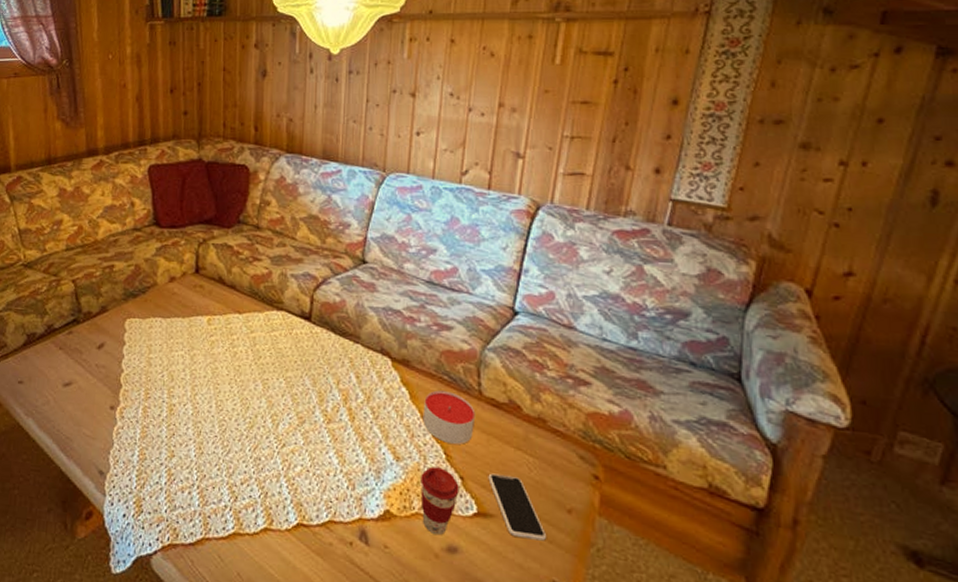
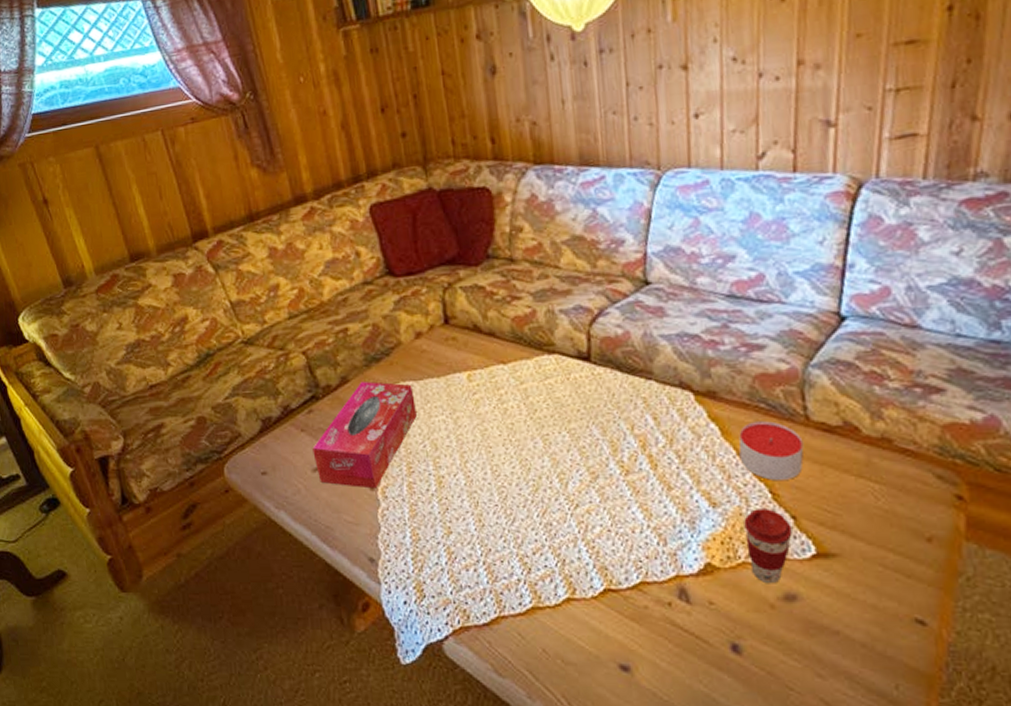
tissue box: none [66,313,161,408] -> present [312,381,418,489]
smartphone: present [488,473,546,541] -> none [825,507,903,576]

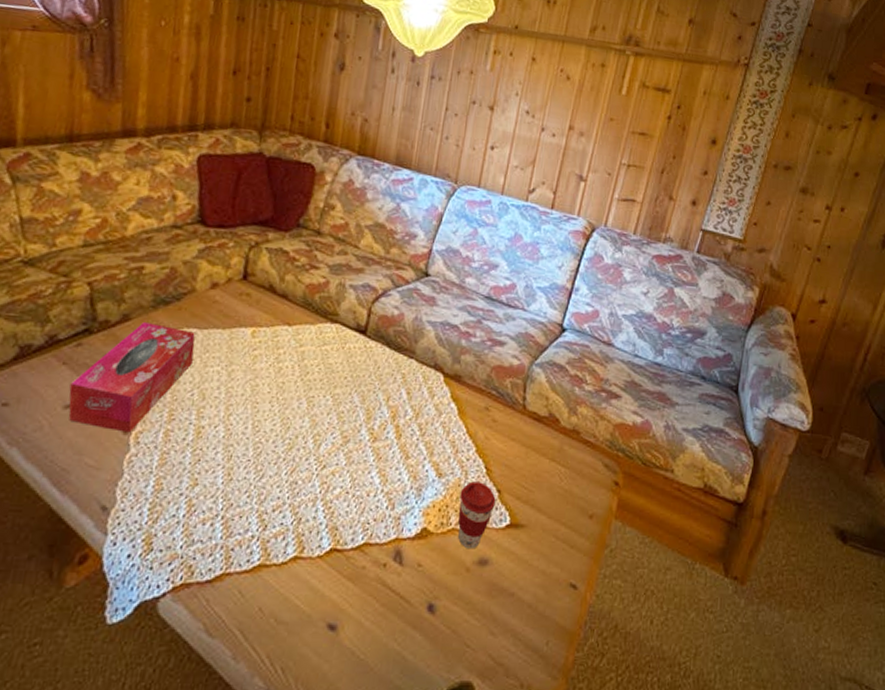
candle: present [738,421,804,481] -> none [467,405,518,459]

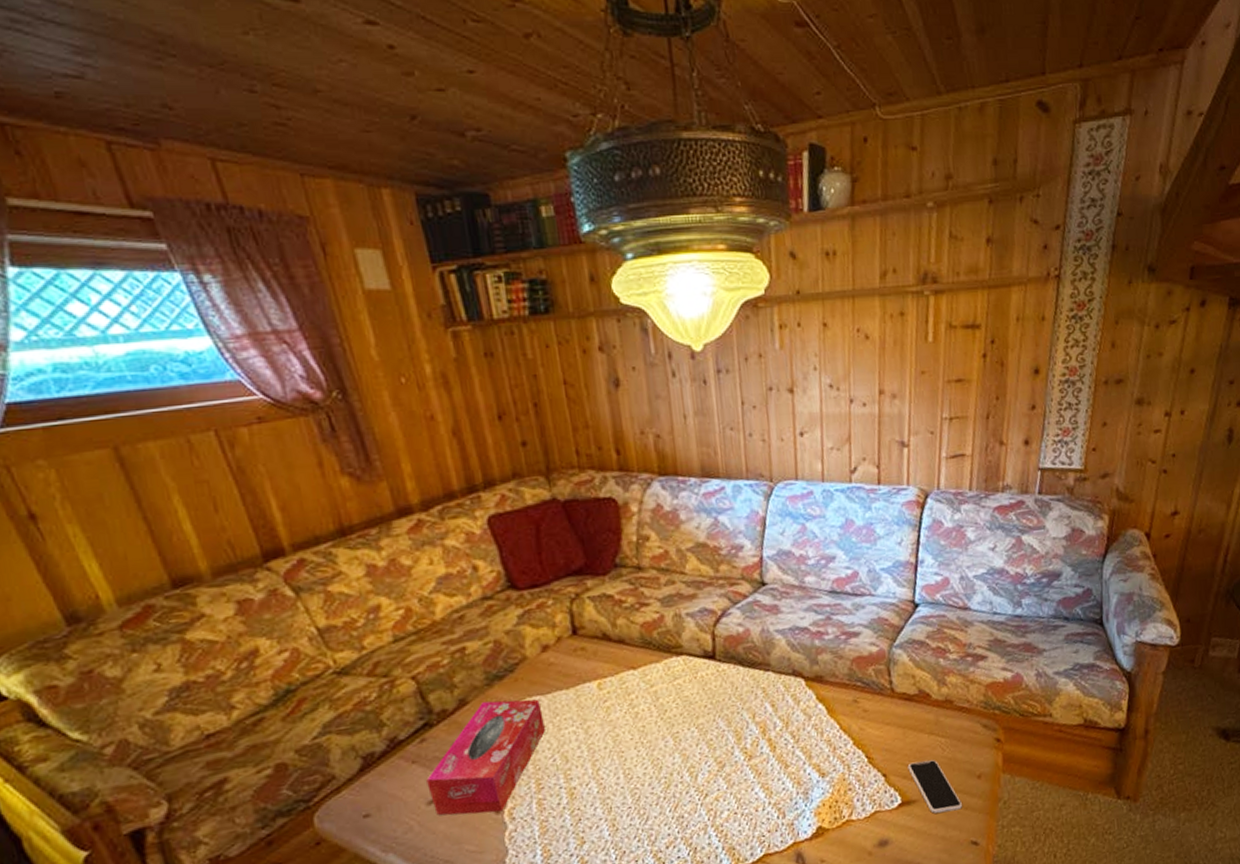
coffee cup: present [458,481,496,550] -> none [846,771,884,835]
smartphone: none [523,485,569,547] -> present [907,760,962,814]

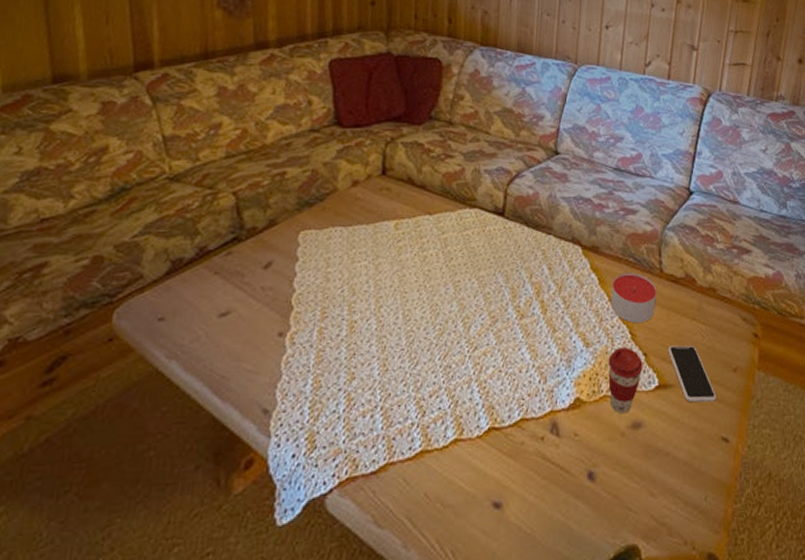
tissue box: present [426,699,547,816] -> none [222,226,341,335]
candle: none [841,696,891,747] -> present [610,272,657,324]
coffee cup: none [846,771,884,835] -> present [608,347,643,414]

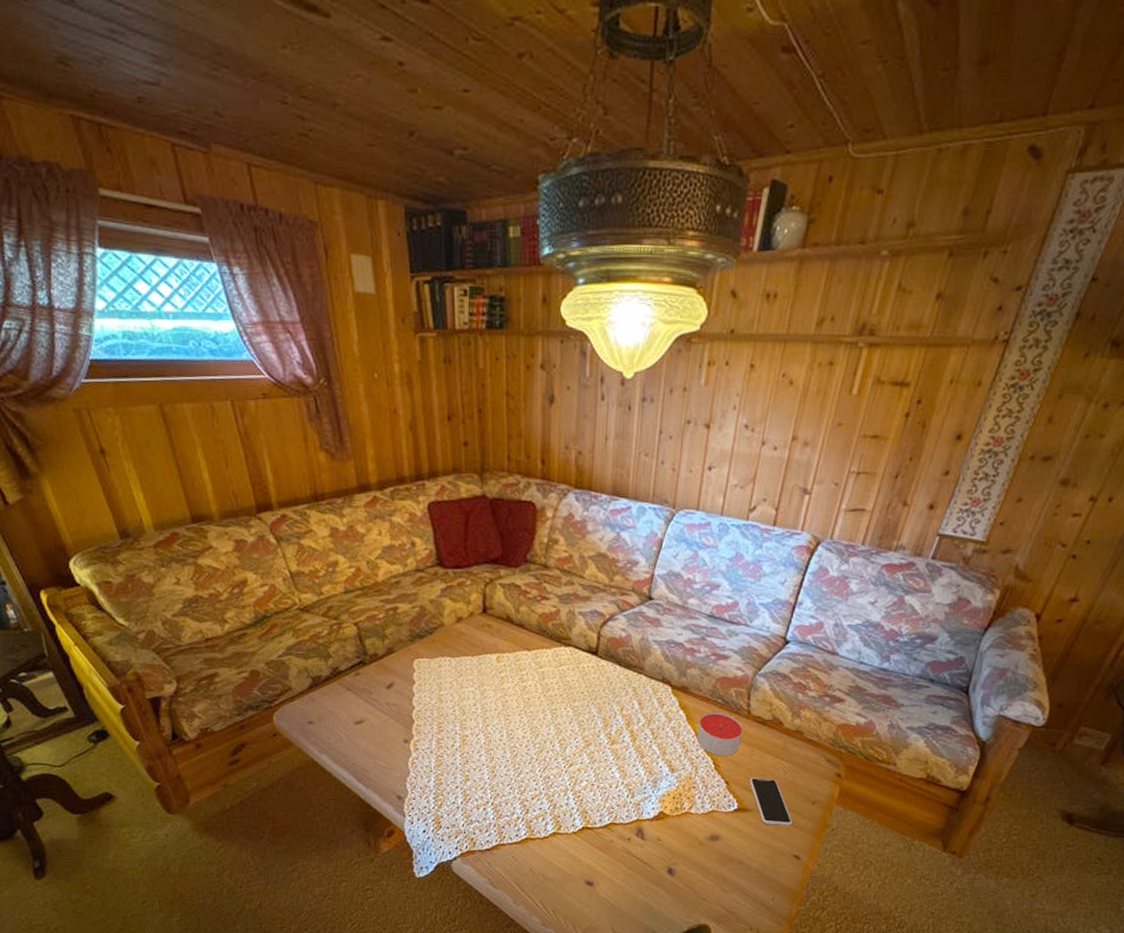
coffee cup: present [608,347,643,414] -> none [690,775,724,828]

